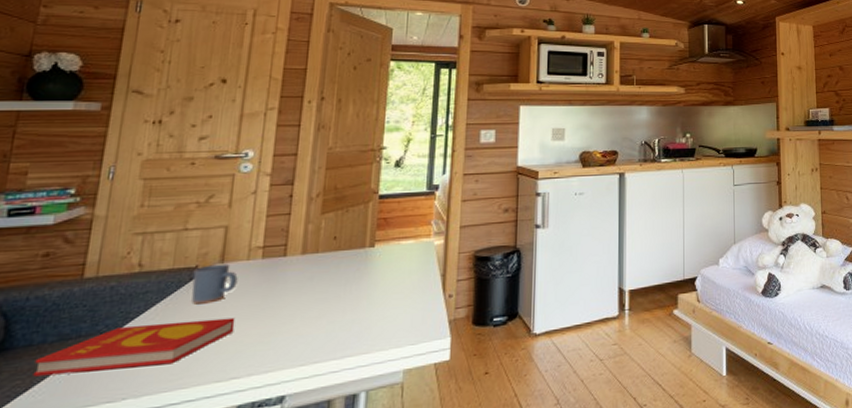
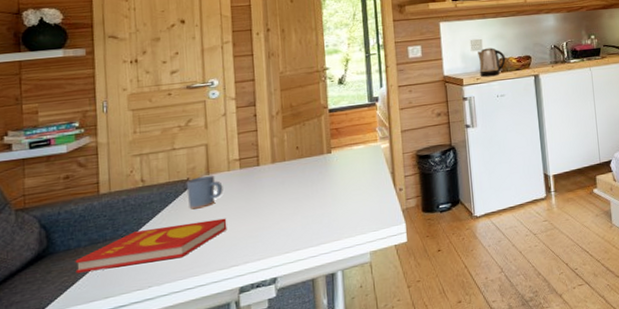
kettle: none [558,138,589,172] -> present [478,47,506,78]

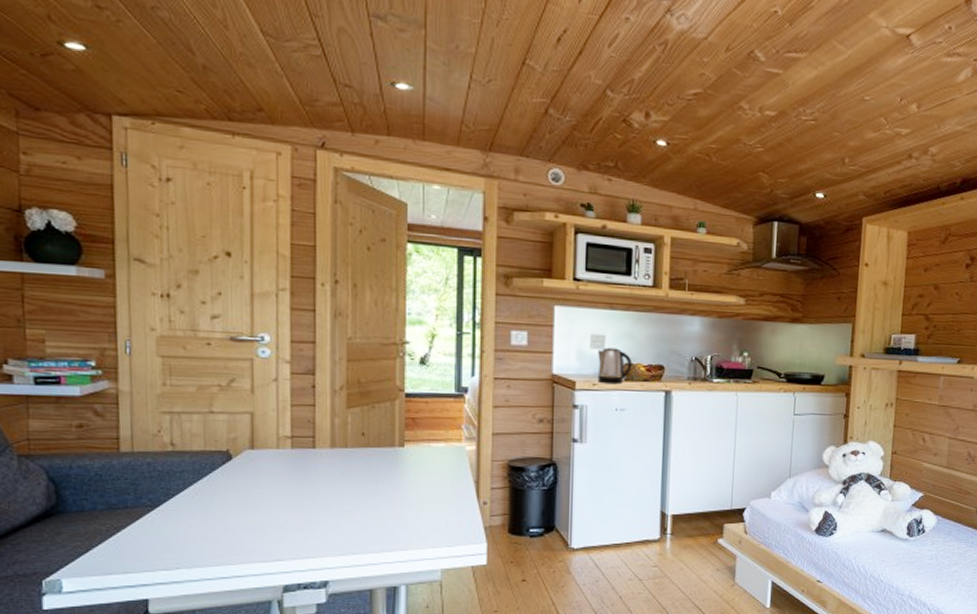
book: present [75,218,227,274] -> none [89,502,273,541]
mug: present [186,175,223,210] -> none [225,450,270,488]

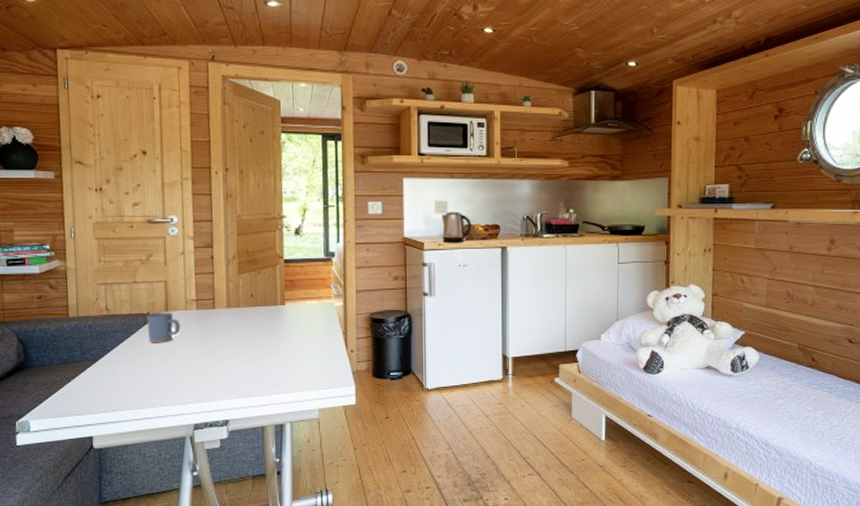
mug: none [225,450,270,488] -> present [146,312,181,343]

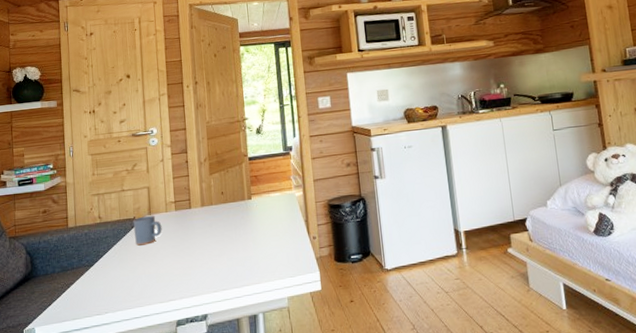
kettle: present [442,212,472,244] -> none [384,98,413,129]

